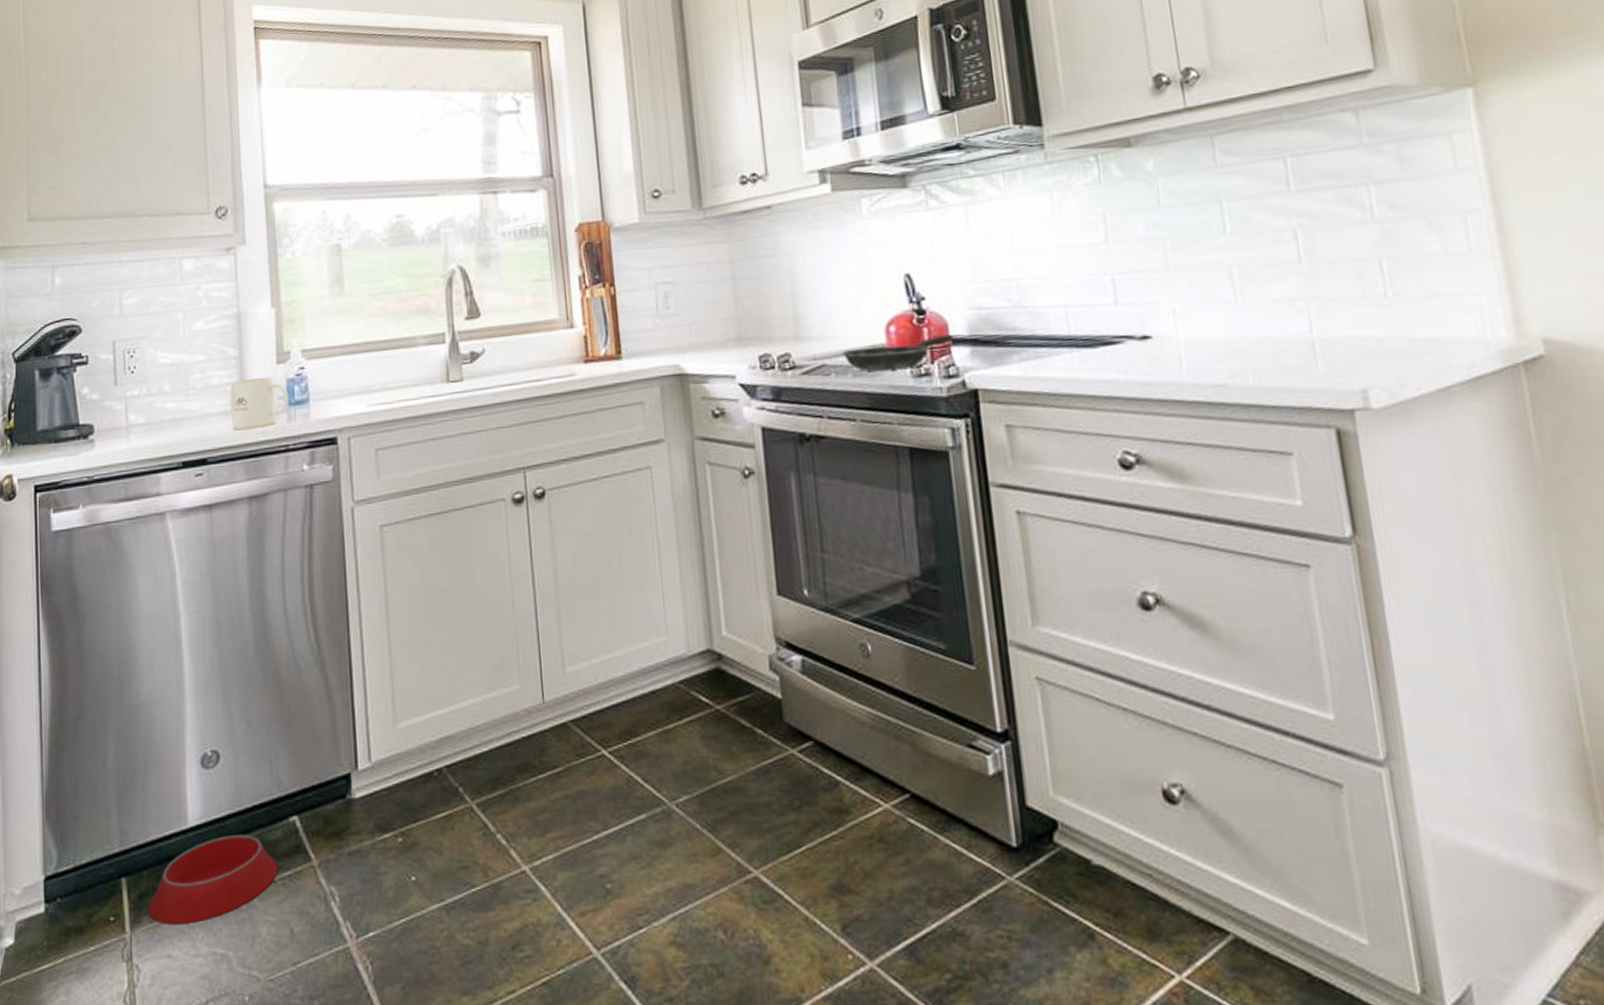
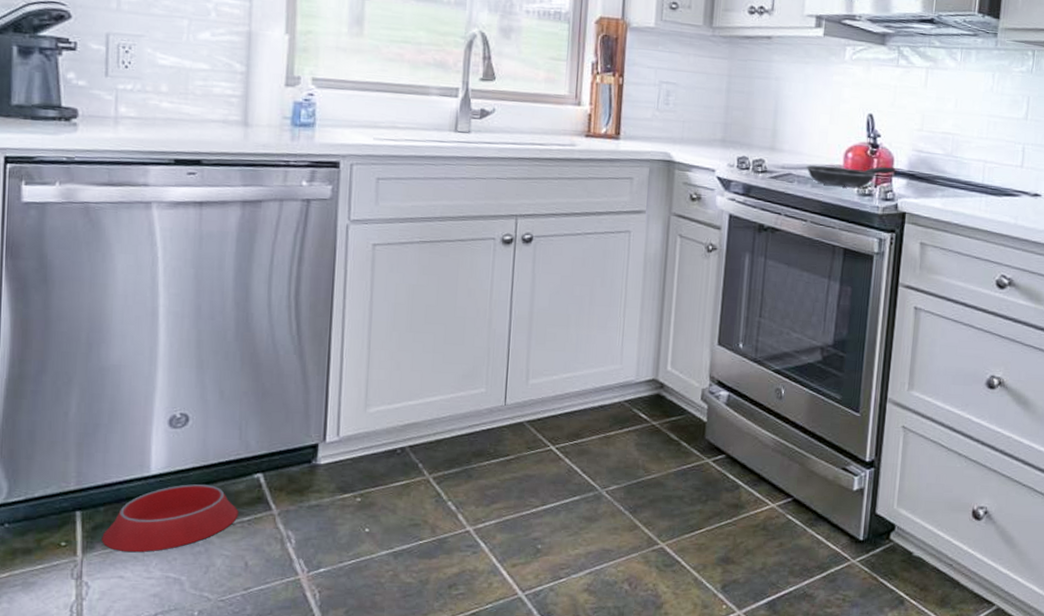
mug: present [229,376,289,431] -> none [231,94,294,142]

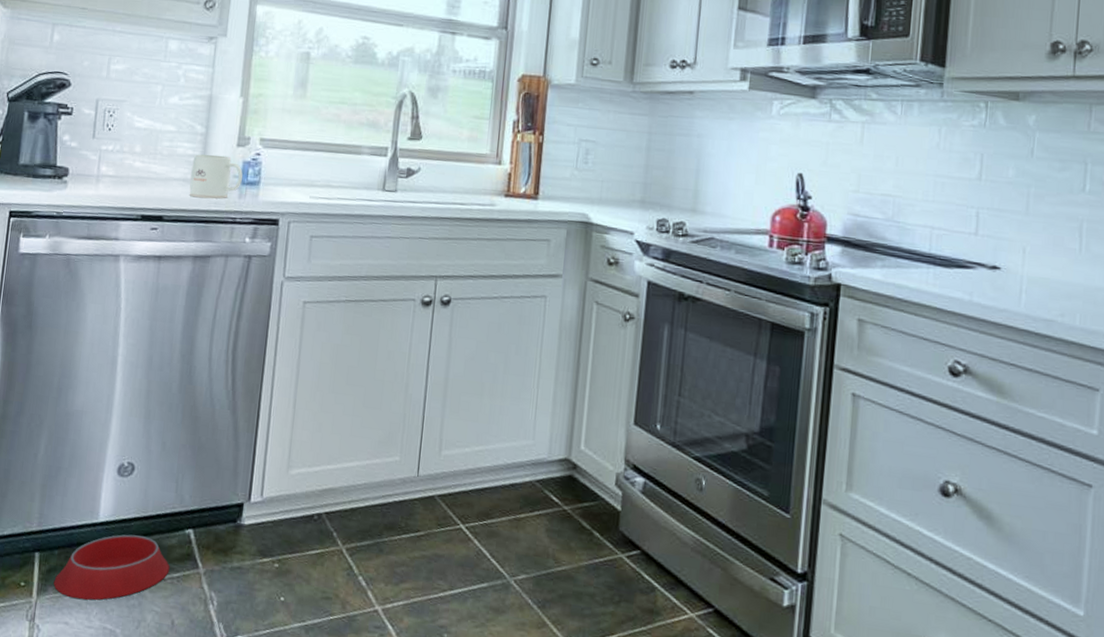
mug: none [231,94,294,142] -> present [189,154,243,199]
frying pan: present [806,165,896,188] -> none [730,229,829,255]

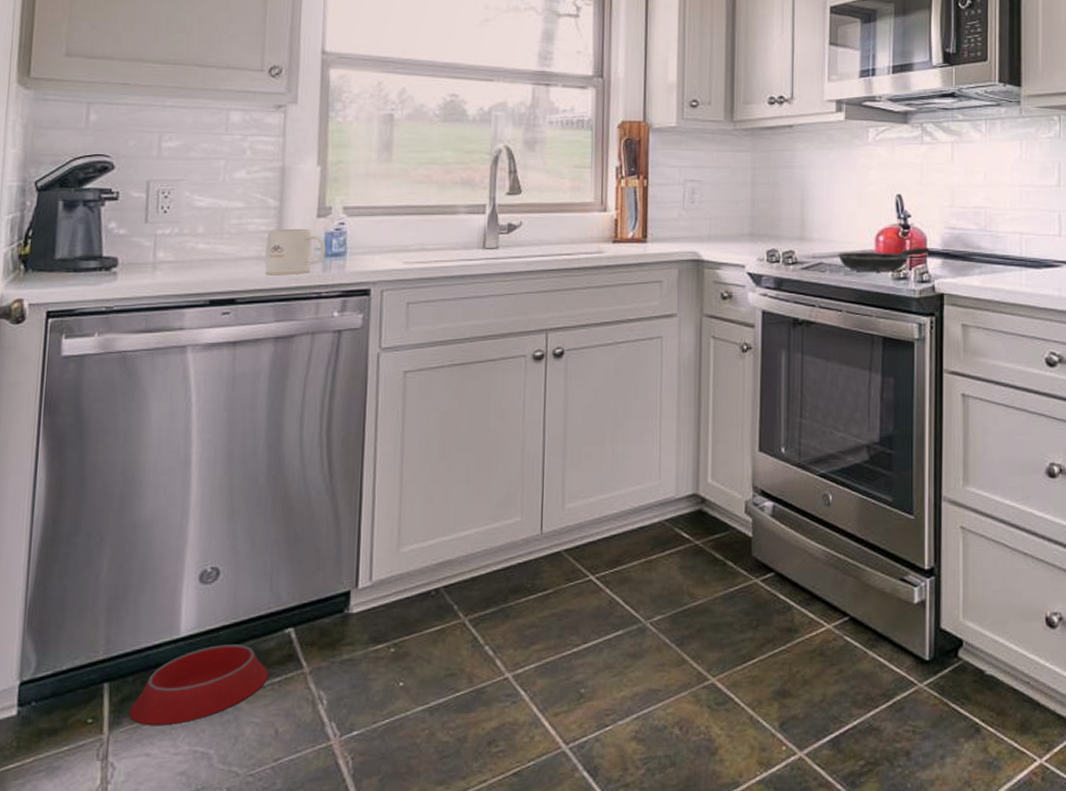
frying pan: none [730,229,829,255] -> present [837,247,930,271]

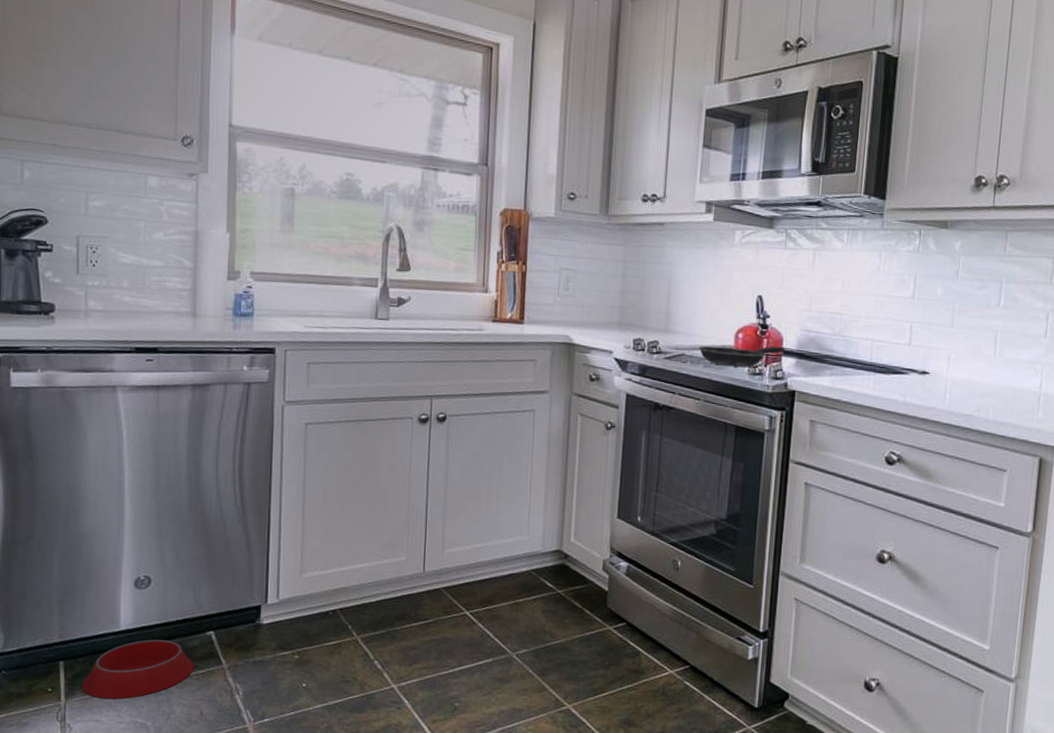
mug: present [264,228,326,275] -> none [182,288,235,331]

